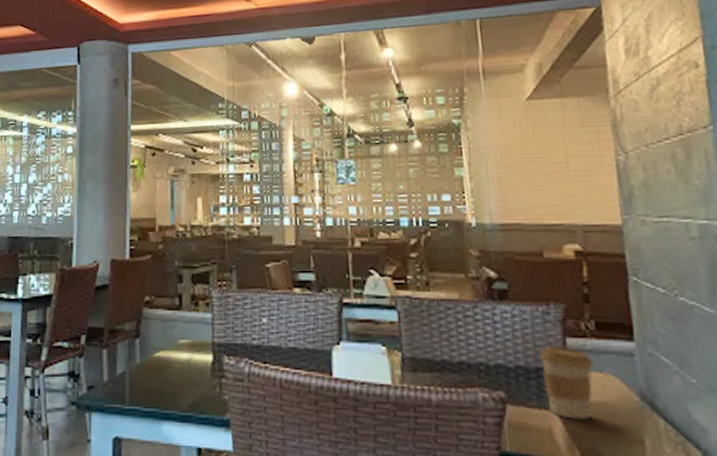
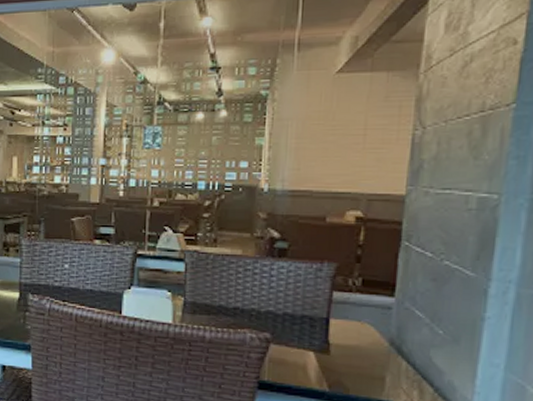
coffee cup: present [540,345,594,420] -> none [306,297,354,359]

